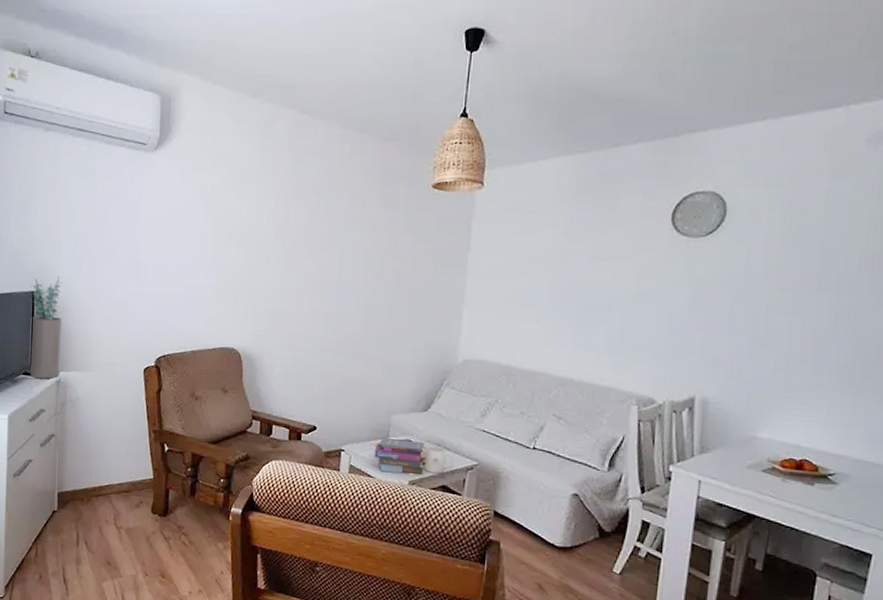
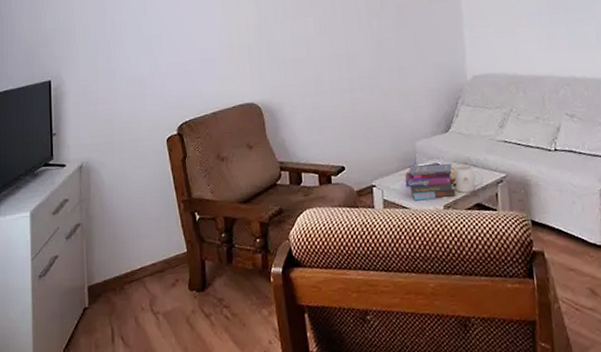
vase: present [30,275,63,380] -> none [49,61,82,169]

